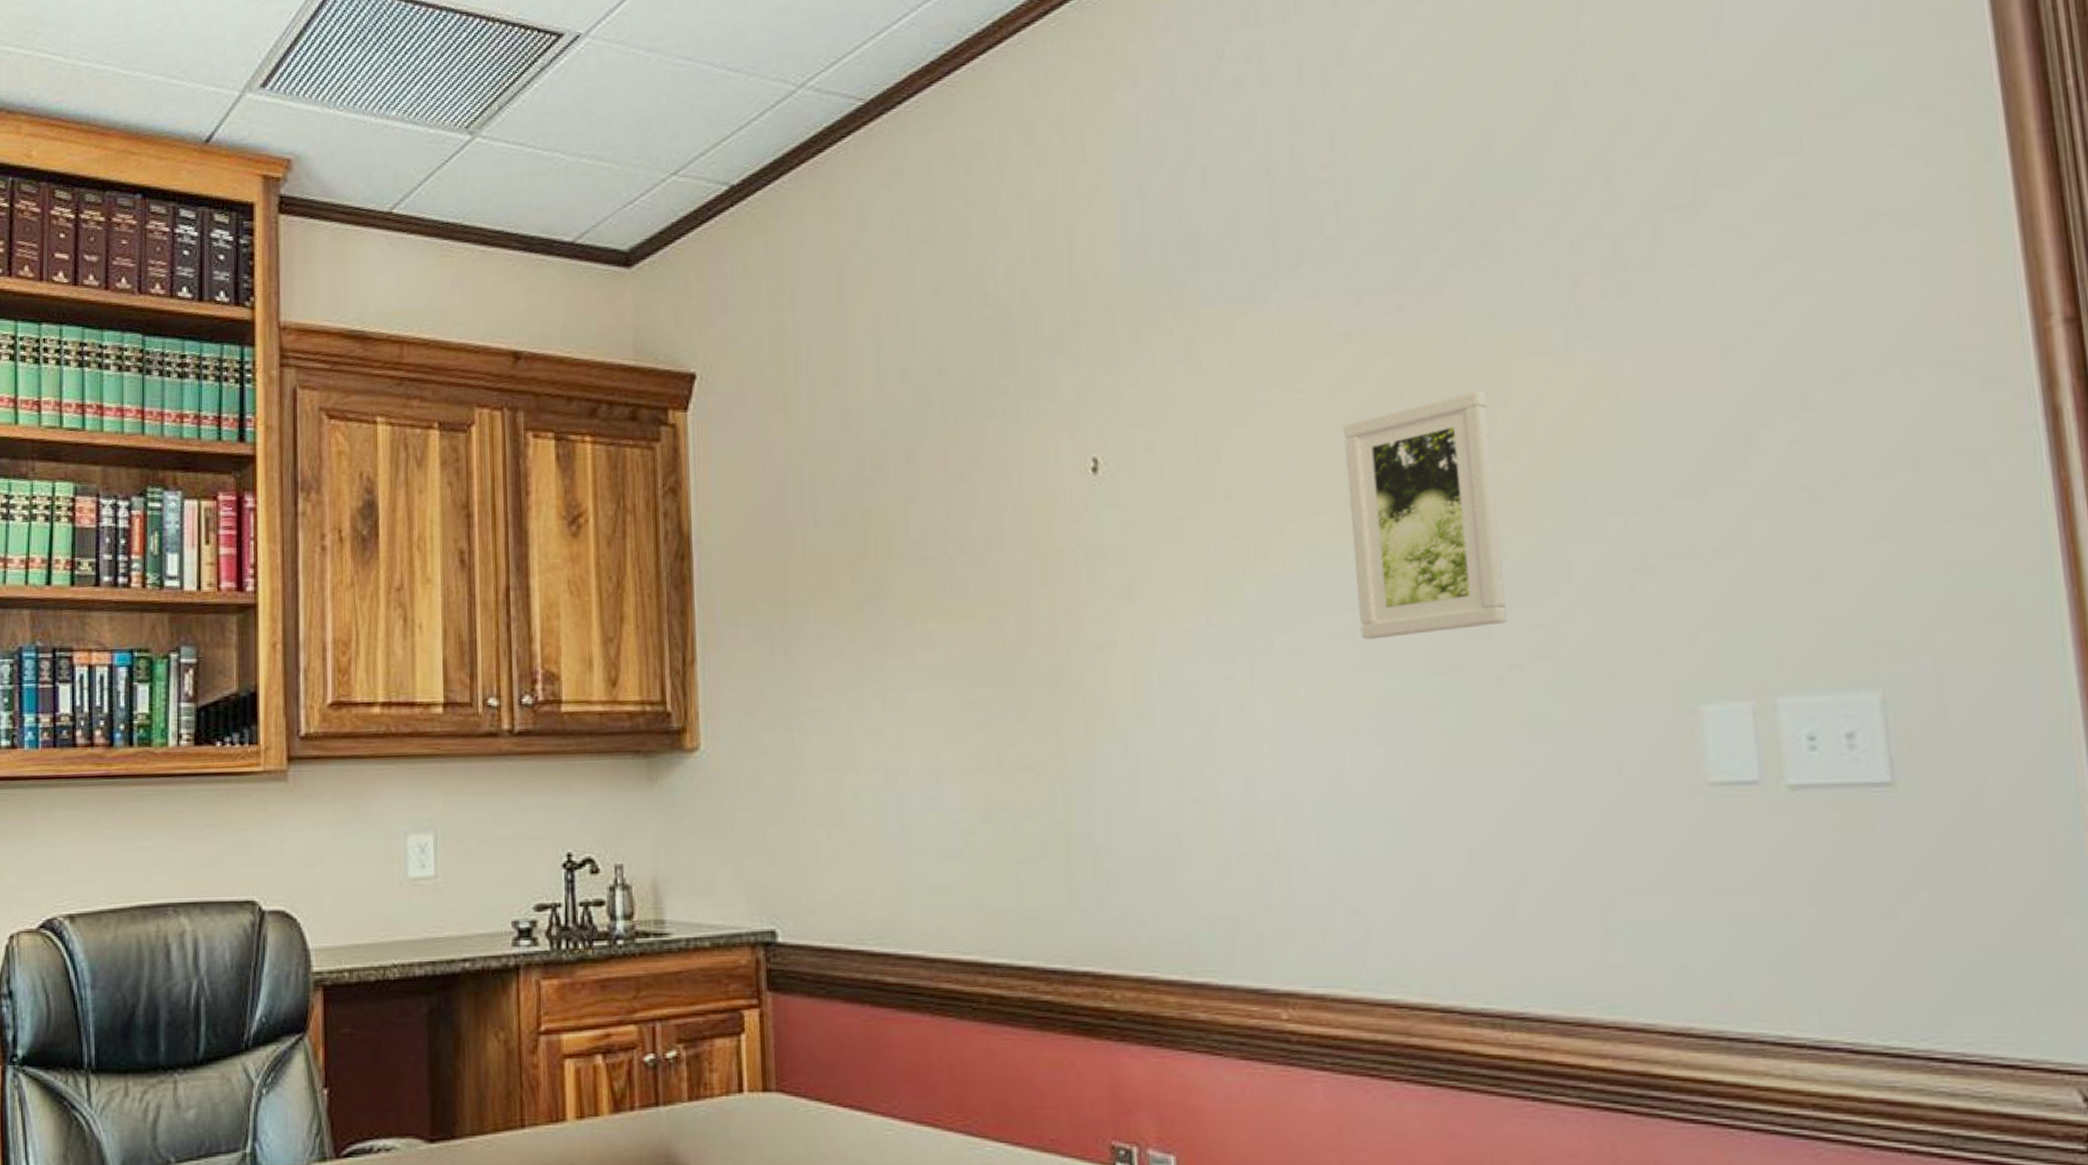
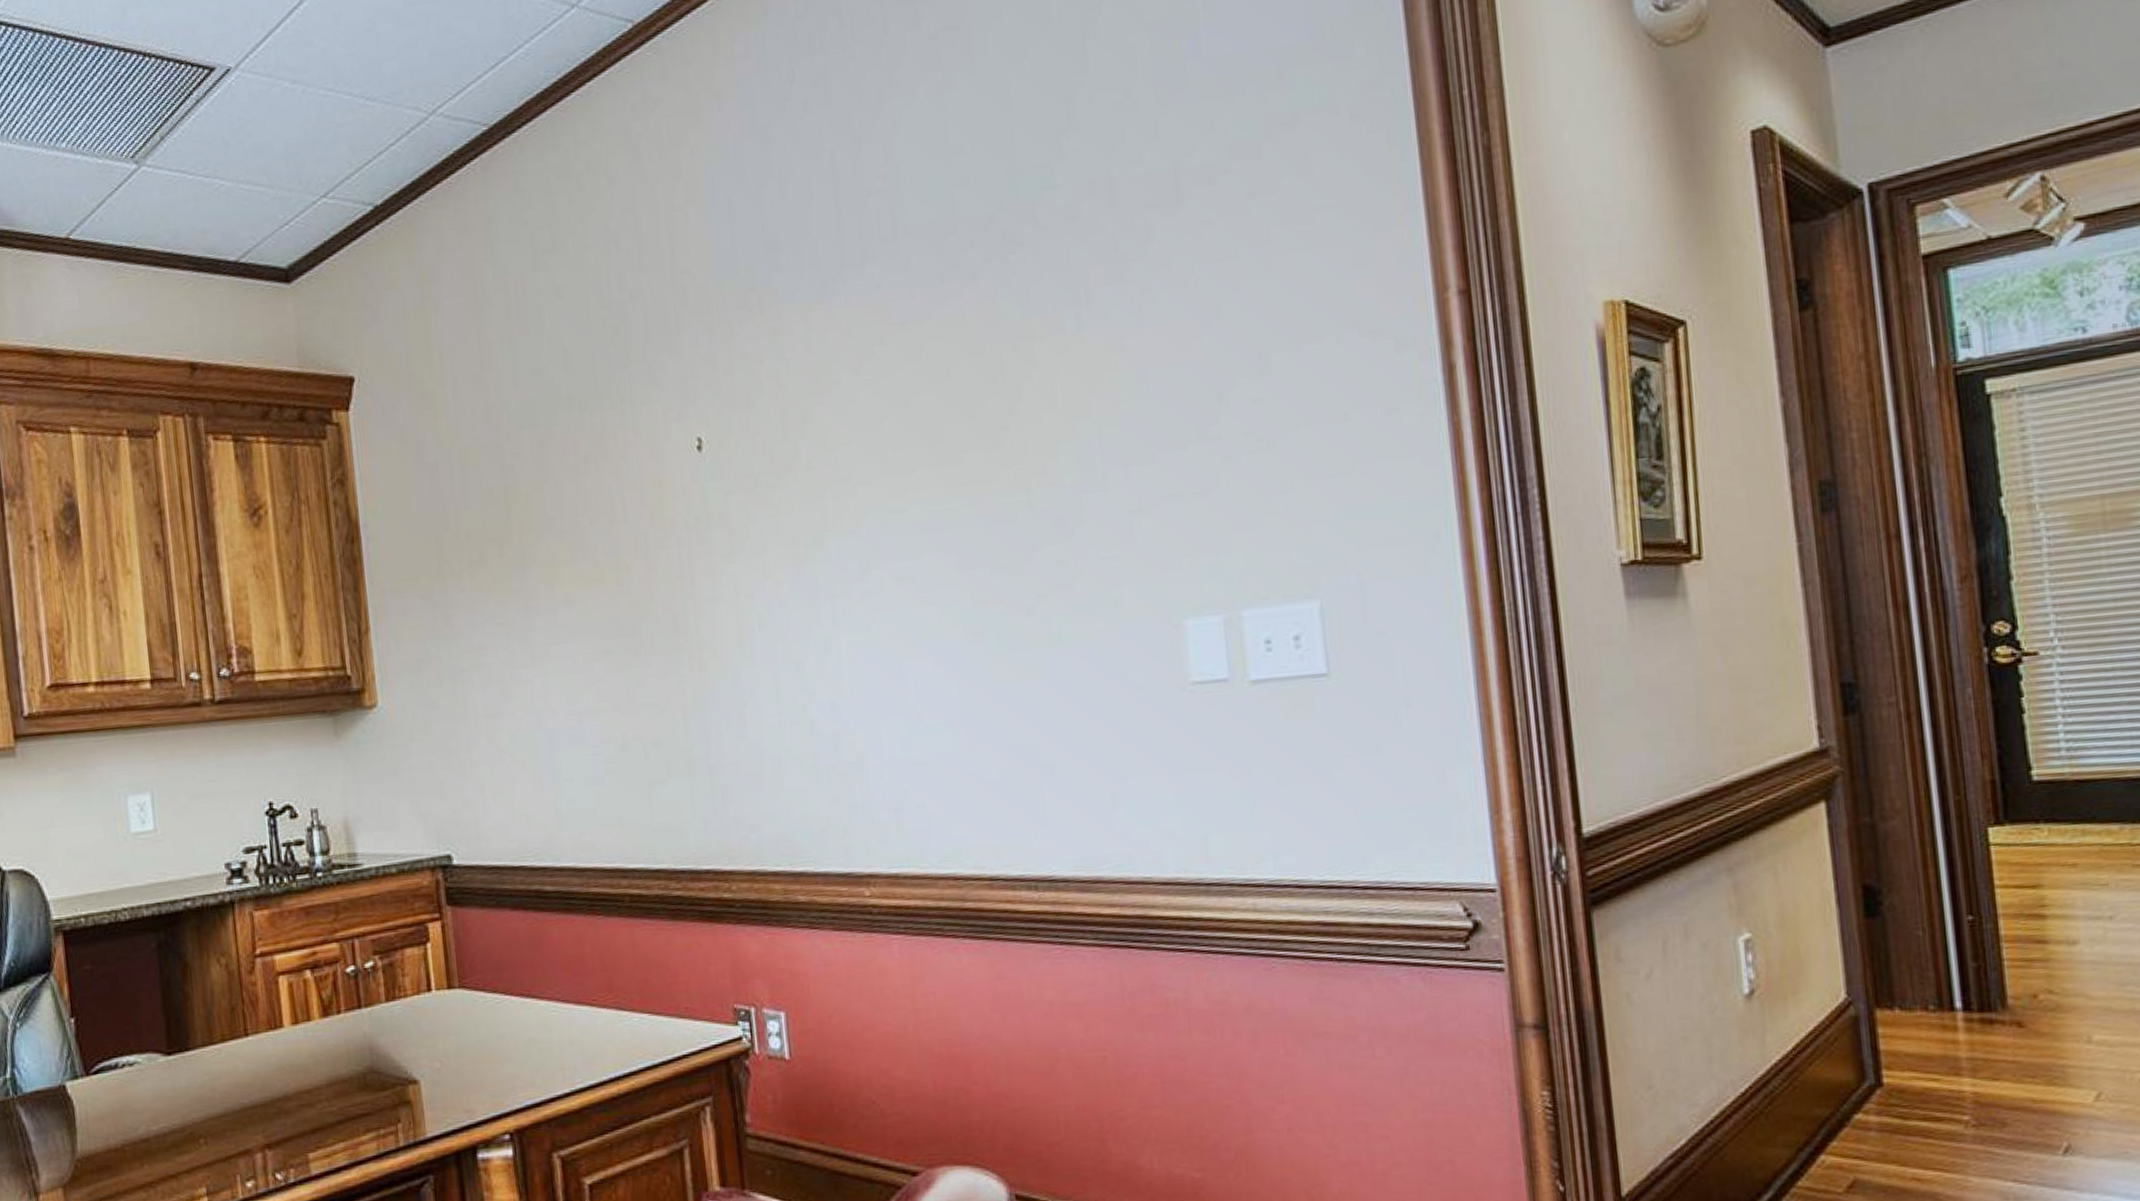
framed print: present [1343,391,1507,640] -> none [902,368,1034,581]

